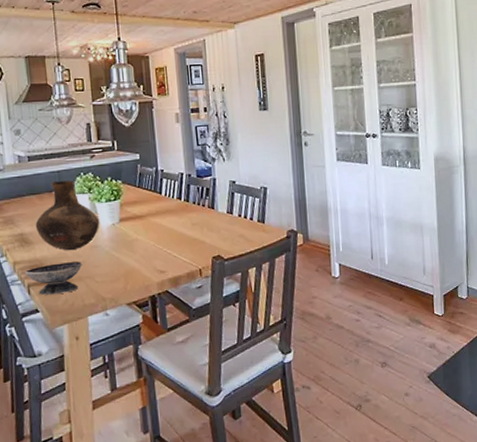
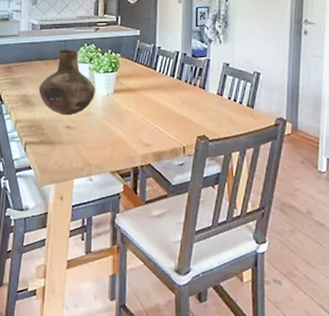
bowl: present [25,261,83,295] -> none [24,126,76,155]

